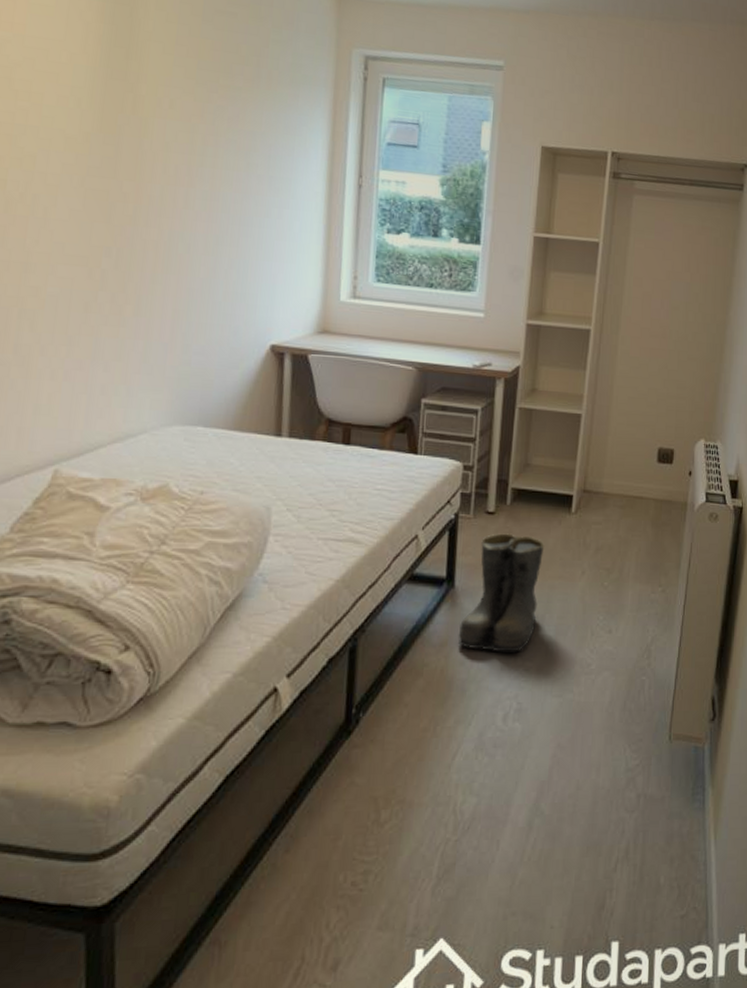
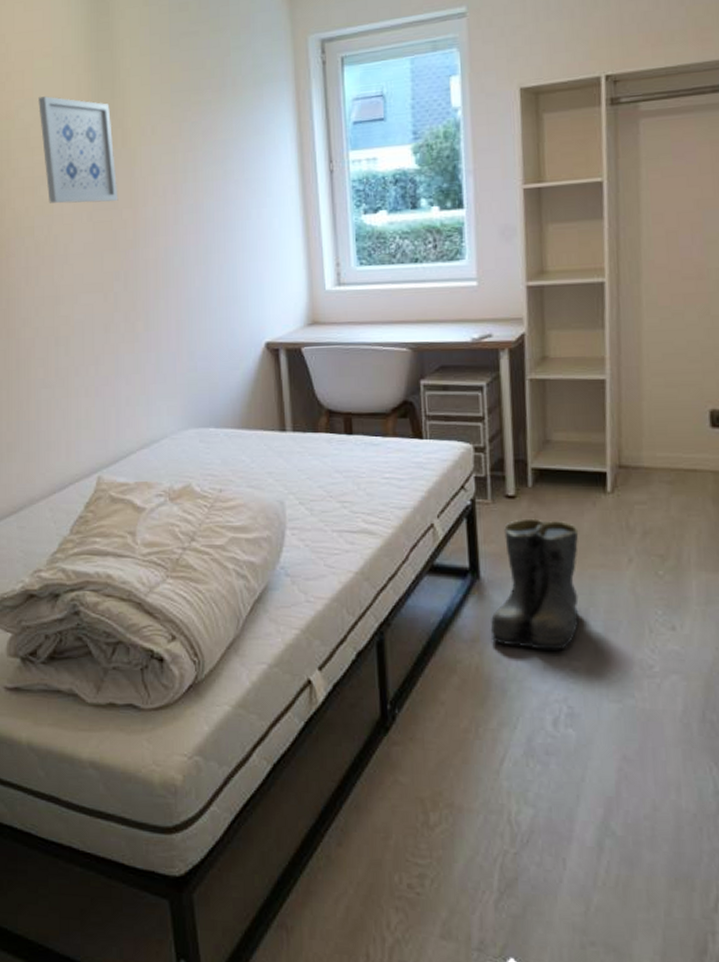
wall art: none [30,36,122,170] -> present [38,96,118,203]

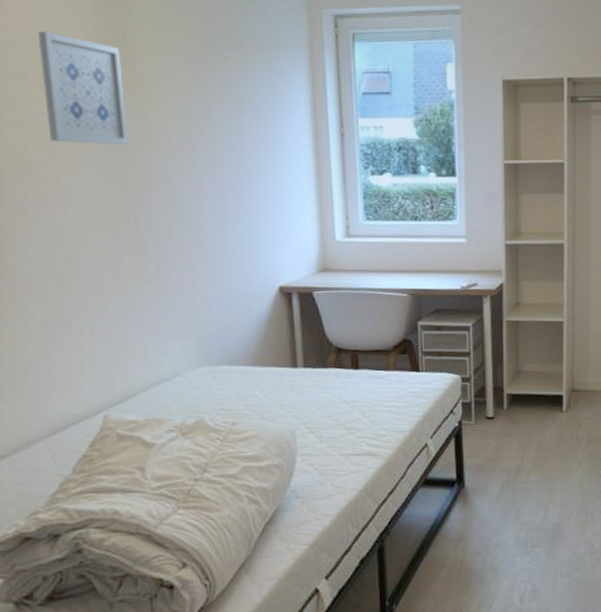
boots: present [490,518,581,650] -> none [472,435,542,542]

